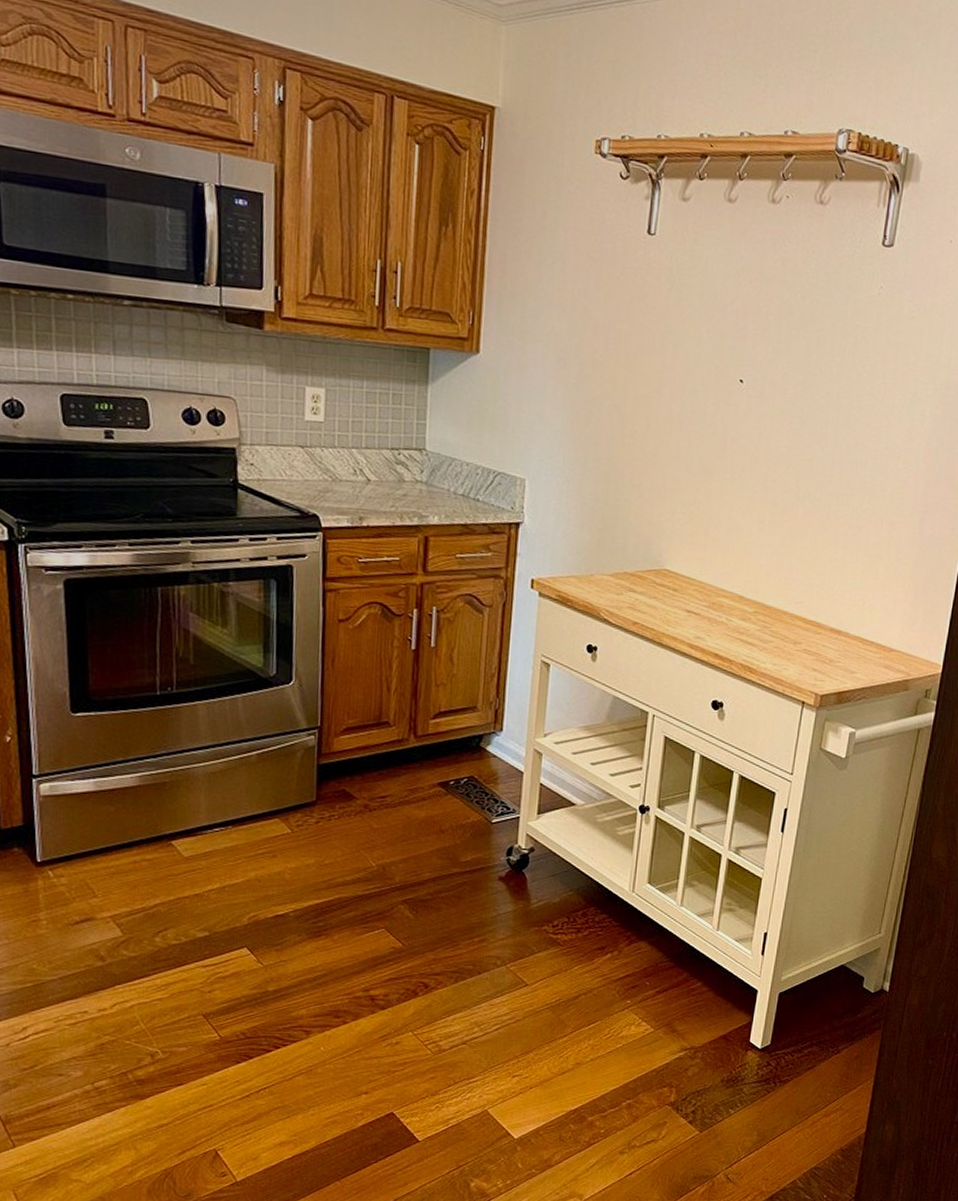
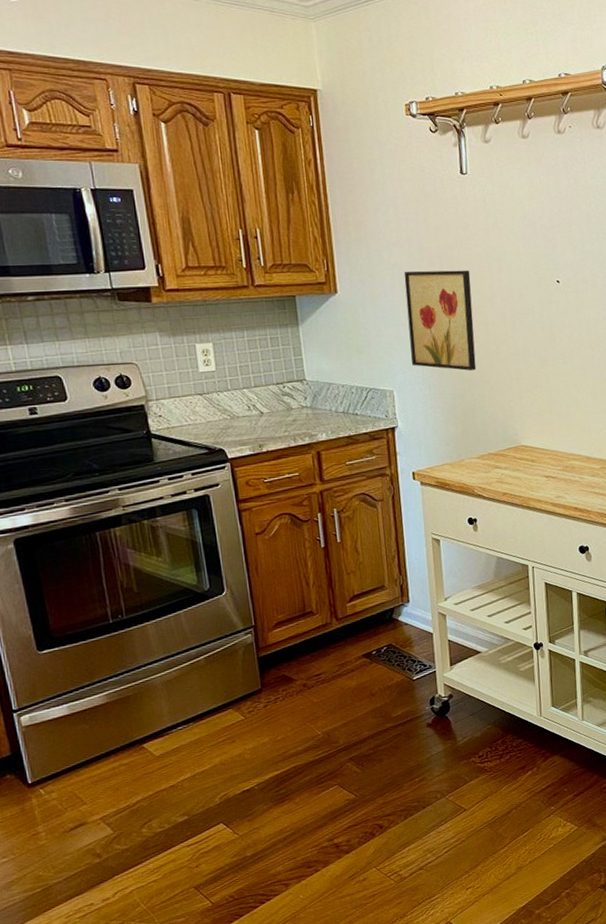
wall art: none [551,339,639,472] -> present [404,270,477,371]

